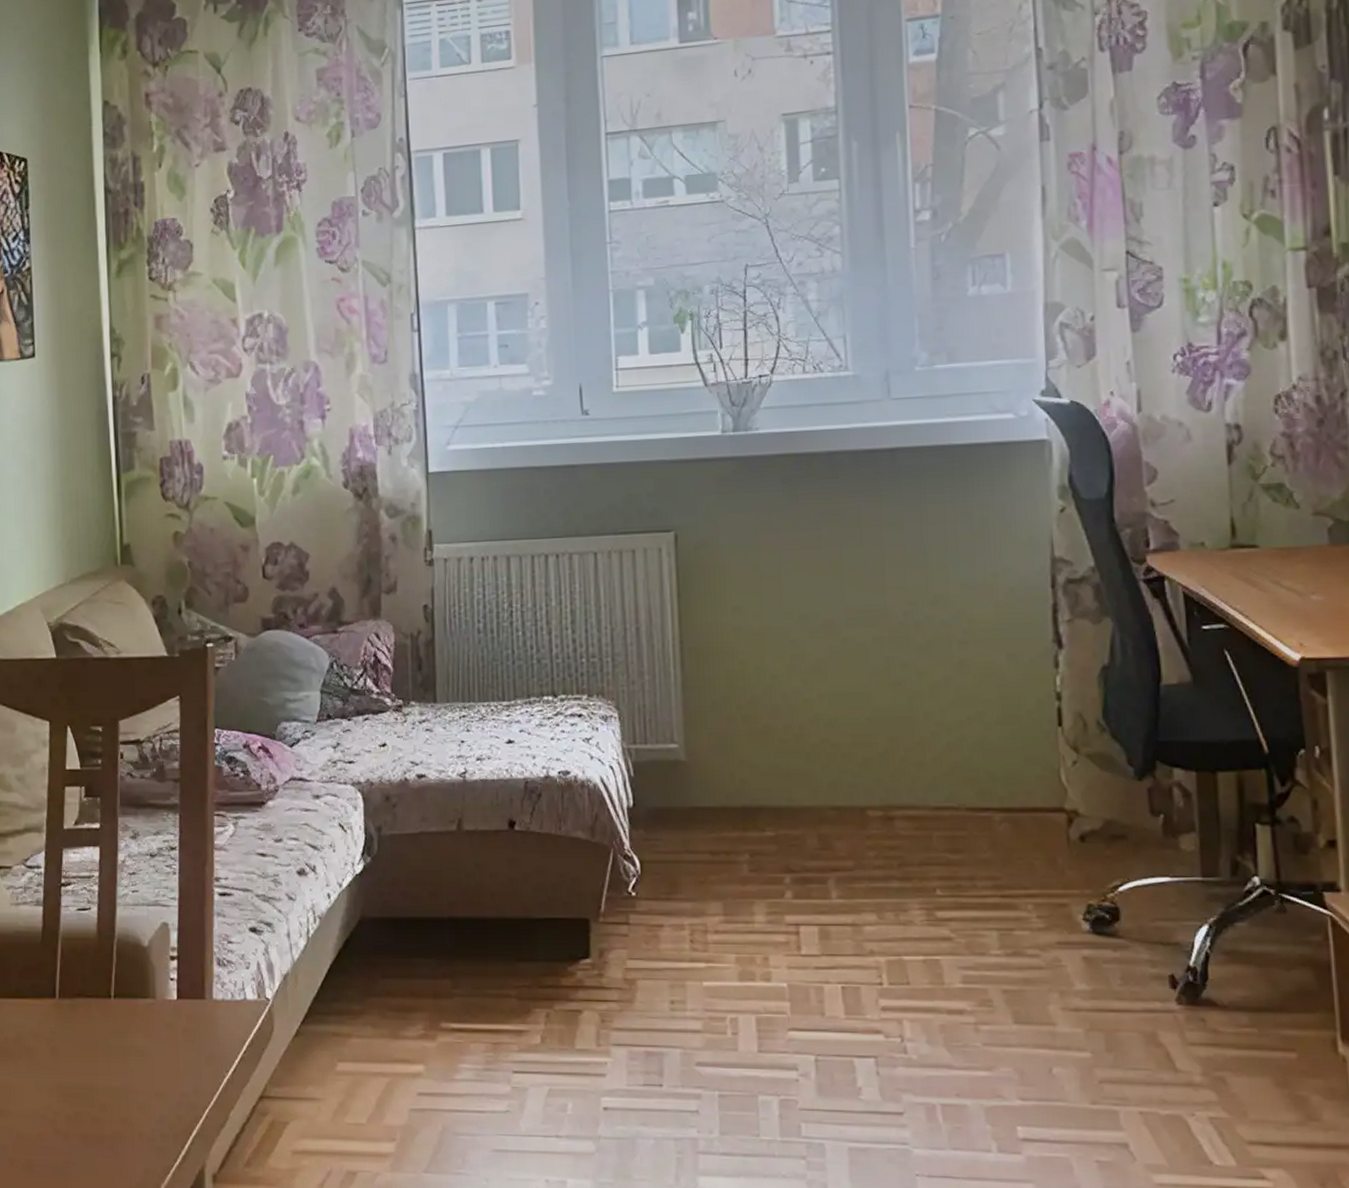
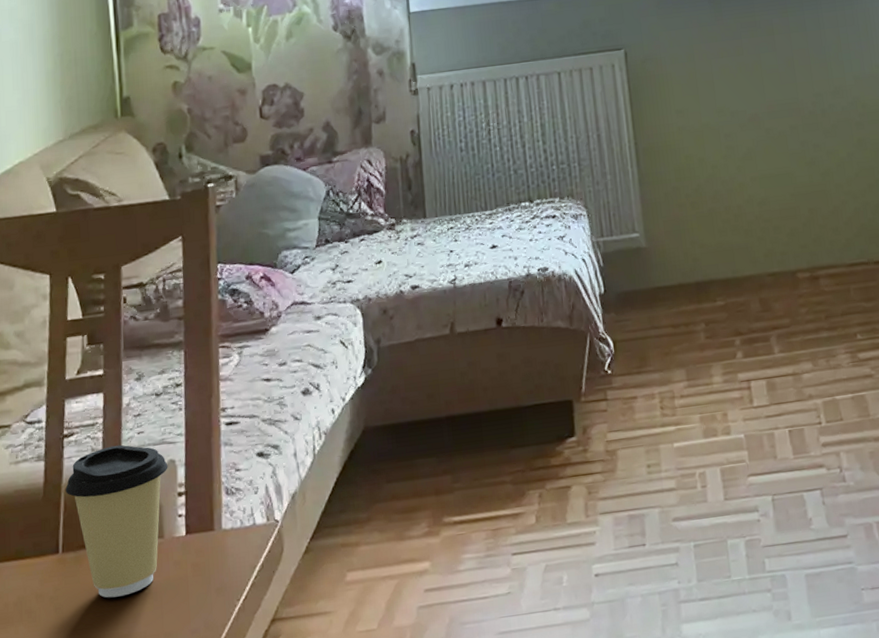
coffee cup: none [62,900,161,1049] -> present [65,445,168,598]

